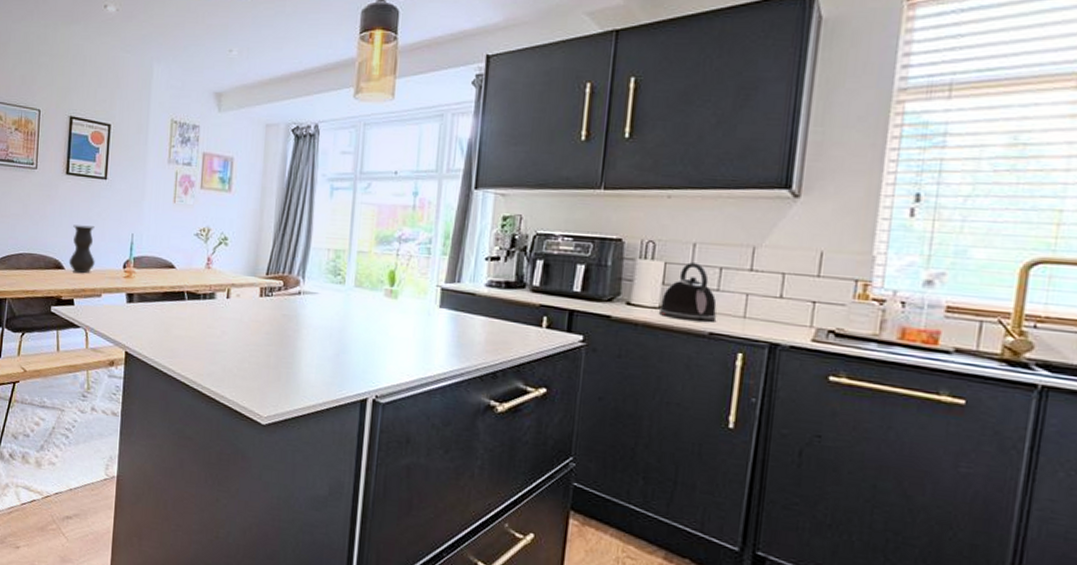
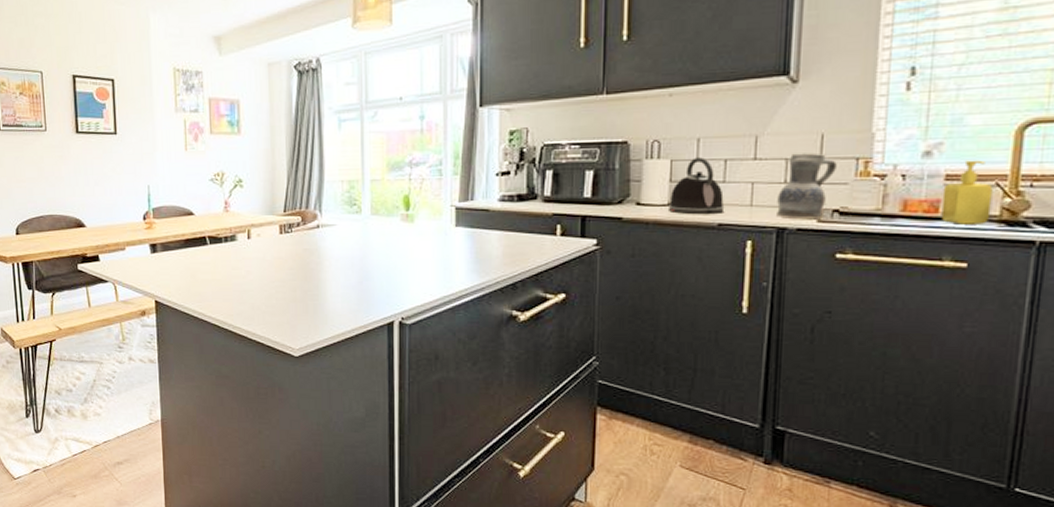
vase: present [68,225,95,274] -> none [89,182,115,230]
ceramic jug: none [770,268,835,338] -> present [777,153,837,220]
soap dispenser: none [940,293,995,362] -> present [941,160,993,225]

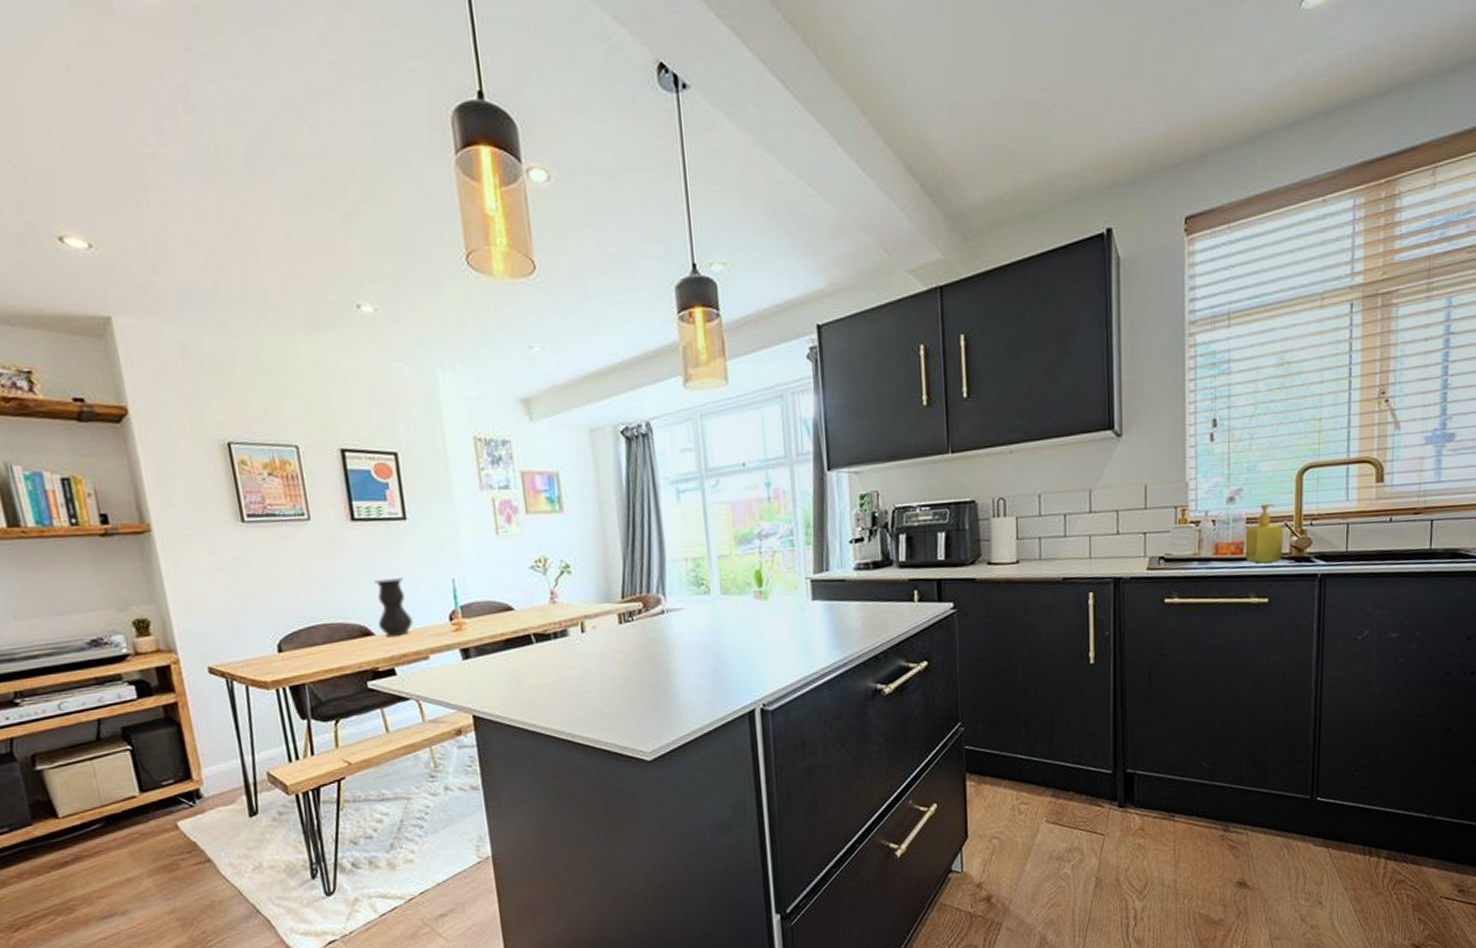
vase: none [89,182,115,230] -> present [374,578,413,638]
kettle: present [669,157,725,215] -> none [1018,513,1068,572]
ceramic jug: present [777,153,837,220] -> none [1112,503,1159,569]

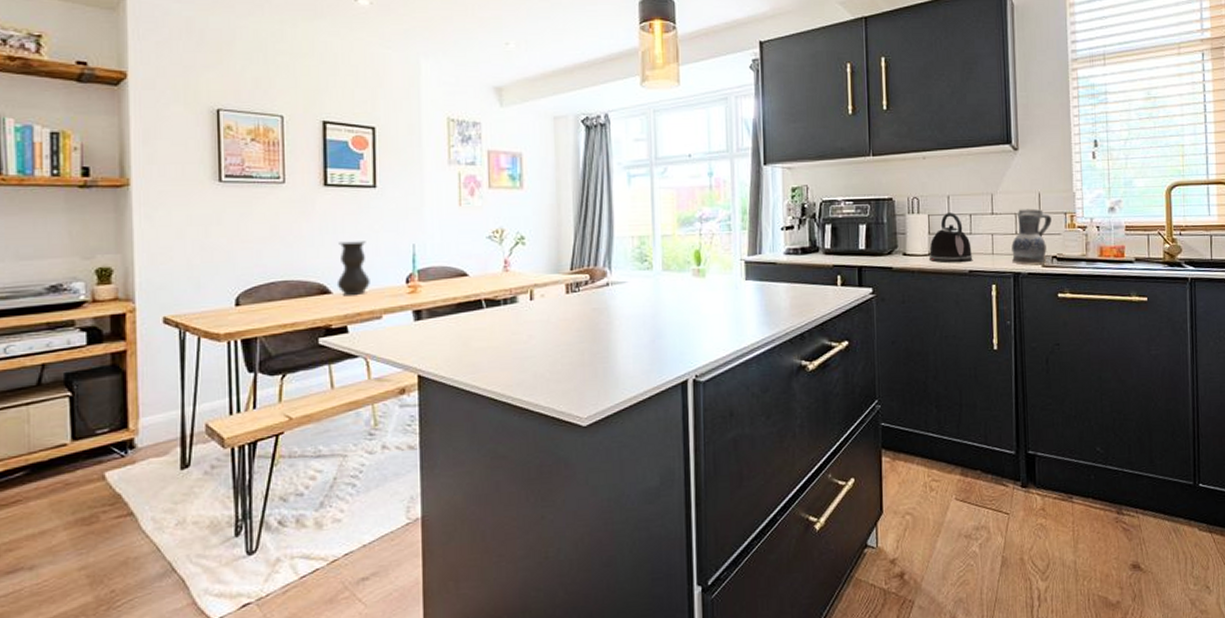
kettle: none [1018,513,1068,572] -> present [929,212,973,264]
ceramic jug: none [1112,503,1159,569] -> present [1011,208,1052,266]
soap dispenser: present [1245,503,1283,564] -> none [1125,214,1158,266]

